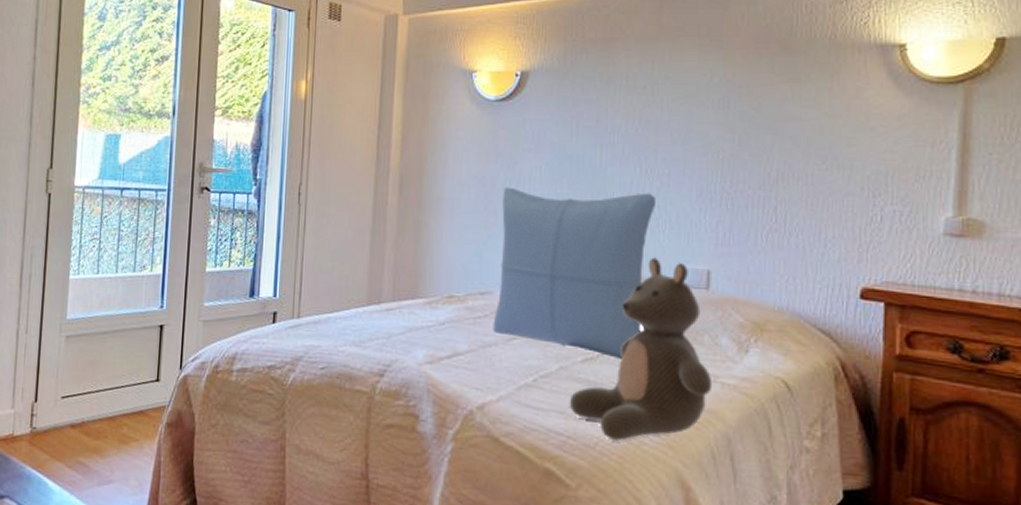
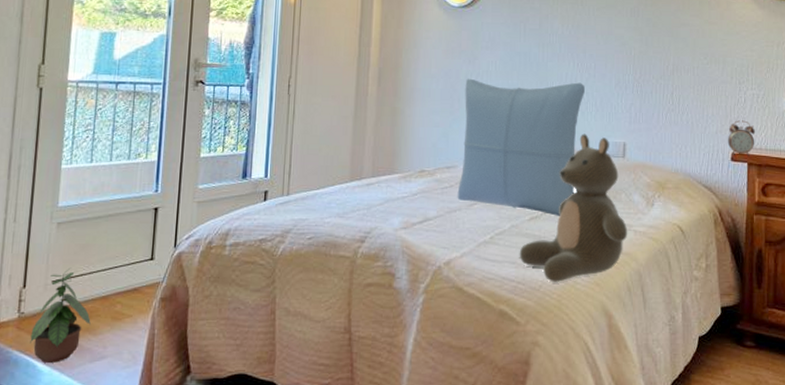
potted plant: none [41,384,99,483] -> present [30,267,91,363]
alarm clock: none [854,245,896,294] -> present [727,120,755,157]

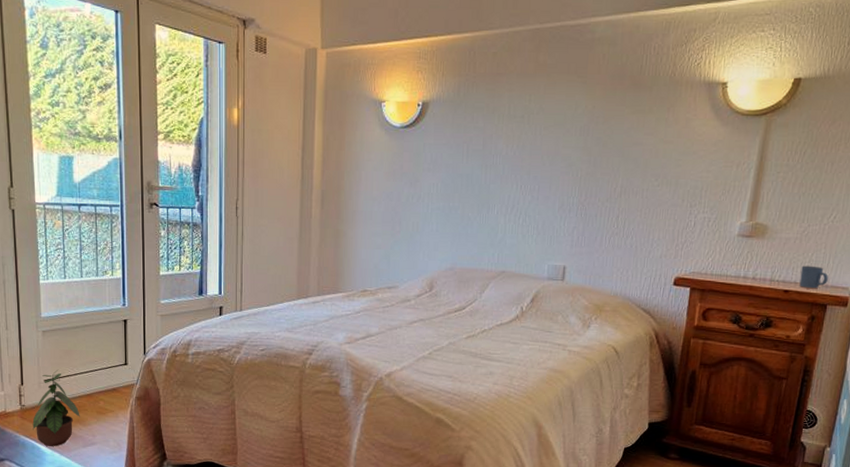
pillow: present [457,78,585,216] -> none [398,201,527,335]
stuffed bear: present [519,133,628,282] -> none [455,256,563,395]
alarm clock: present [727,120,755,157] -> none [671,244,702,281]

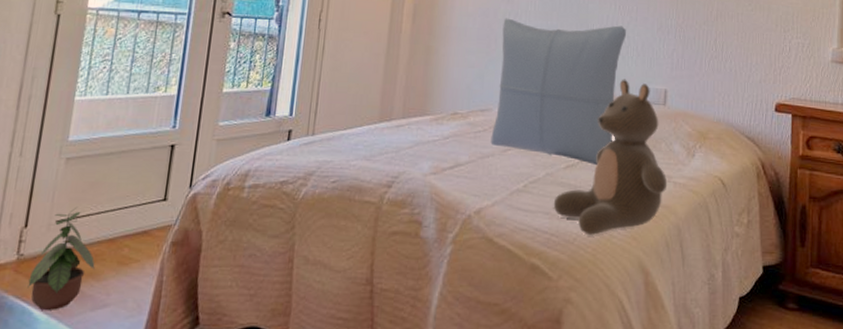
pillow: none [398,201,527,335] -> present [490,18,626,165]
stuffed bear: none [455,256,563,395] -> present [553,79,668,235]

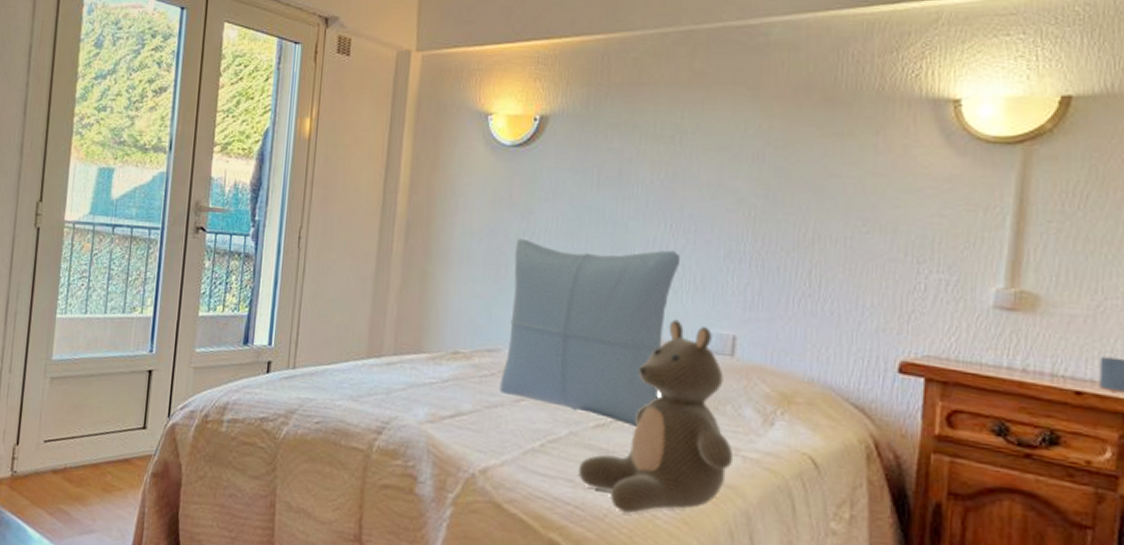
potted plant: present [27,206,95,310] -> none [21,428,81,530]

